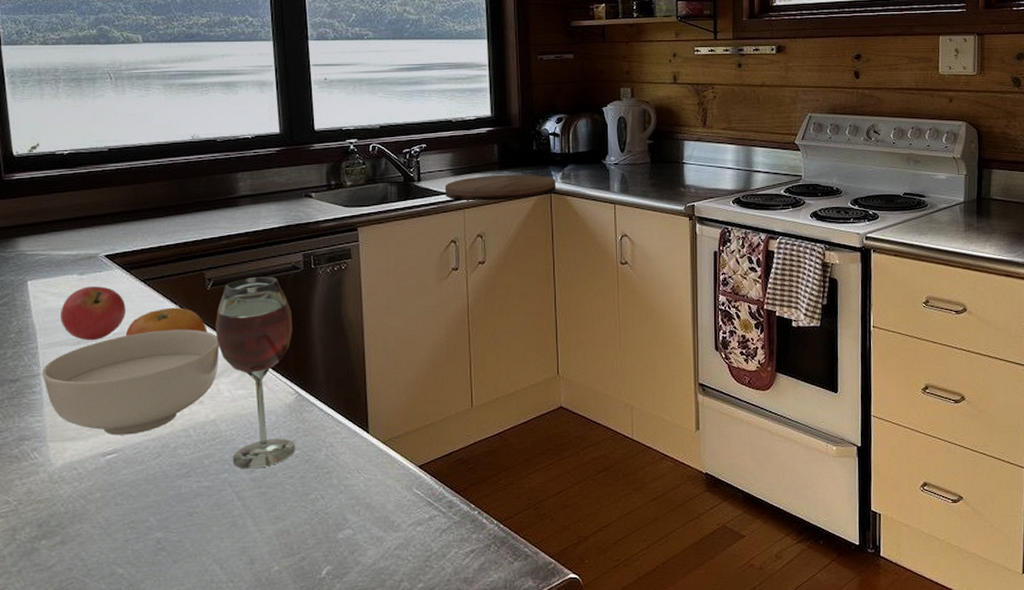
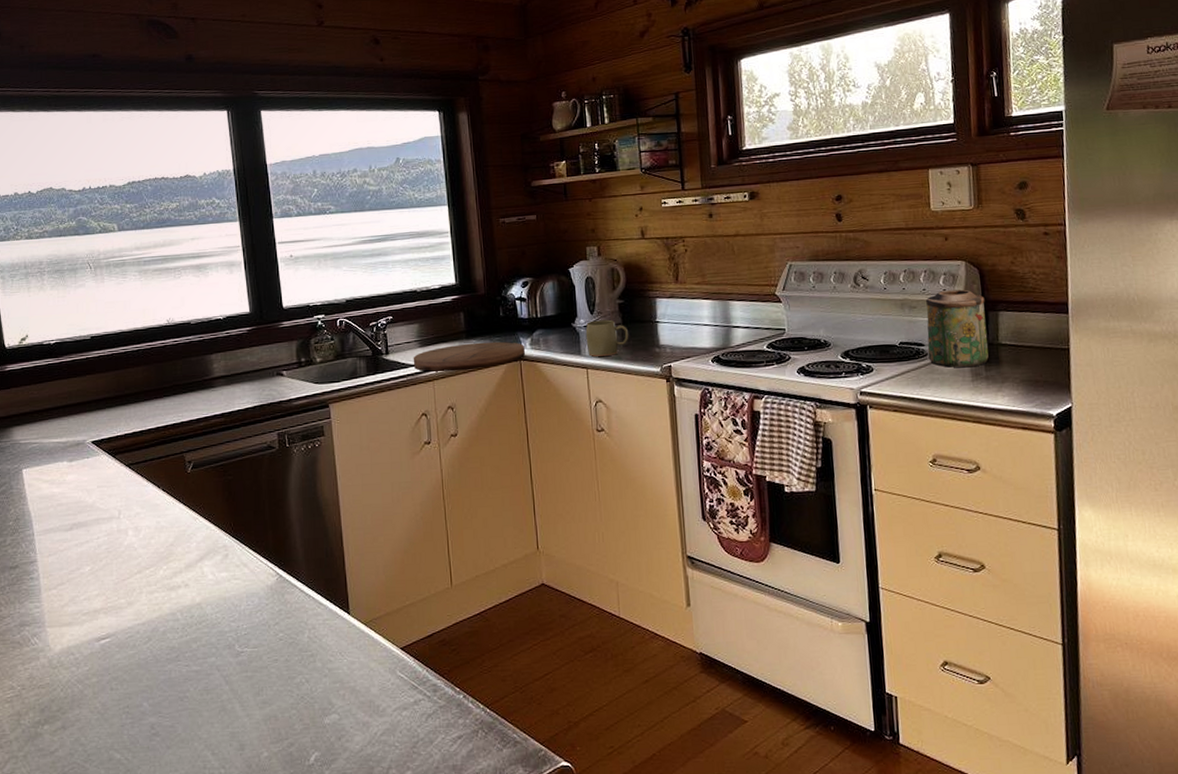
bowl: present [41,329,219,435] -> none [38,512,202,620]
fruit: present [60,286,126,340] -> none [53,472,113,526]
fruit: present [126,307,208,336] -> none [114,490,190,521]
wineglass: present [215,276,296,469] -> none [197,457,279,653]
mug: none [615,158,657,194] -> present [585,319,629,357]
canister: none [928,148,981,219] -> present [925,289,989,368]

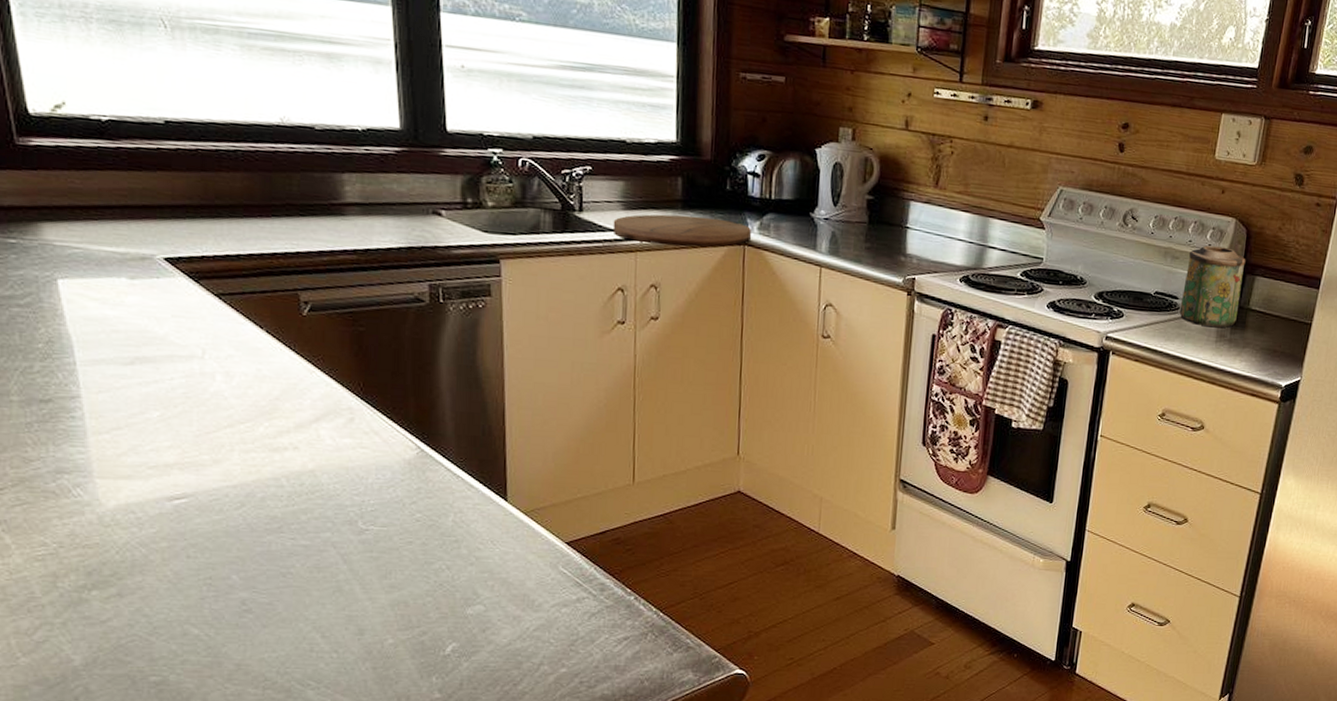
mug: present [585,319,629,357] -> none [824,213,874,257]

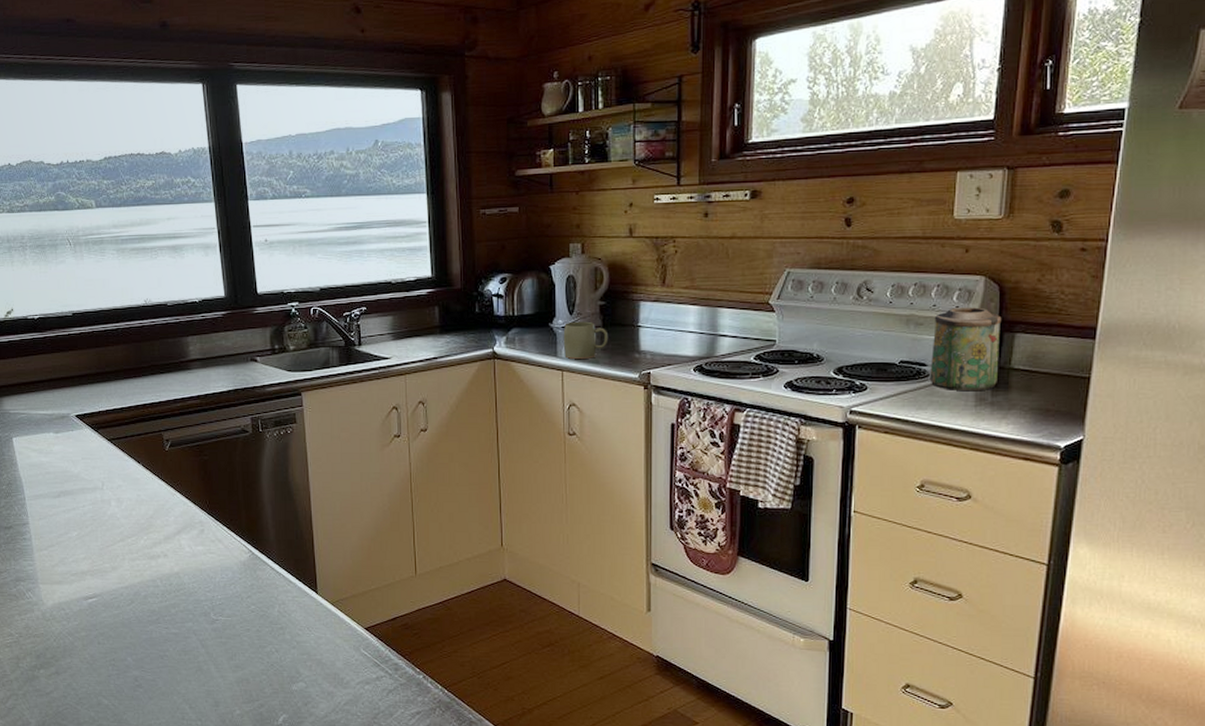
cutting board: present [612,214,752,248] -> none [385,338,500,367]
mug: none [824,213,874,257] -> present [563,321,609,360]

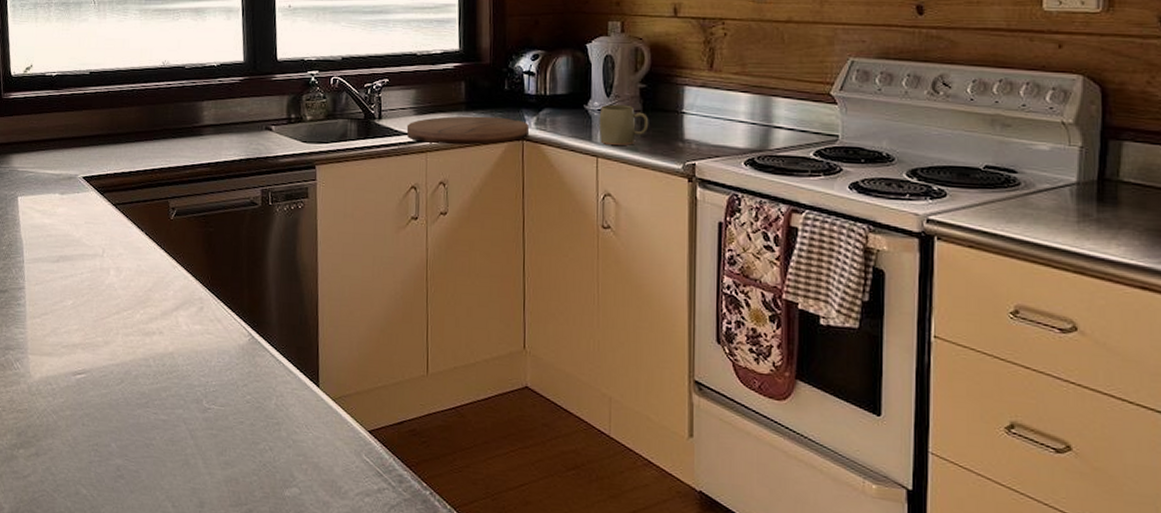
cutting board: none [385,338,500,367] -> present [406,116,530,145]
canister: present [929,307,1002,392] -> none [1021,109,1106,206]

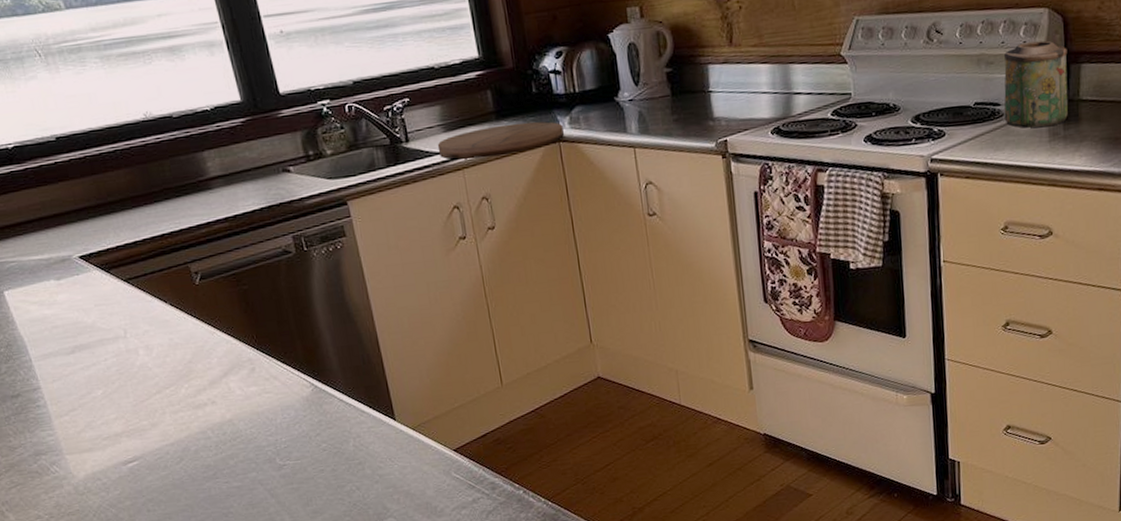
mug: present [599,104,649,146] -> none [630,91,680,135]
canister: none [1021,109,1106,206] -> present [1003,40,1069,128]

